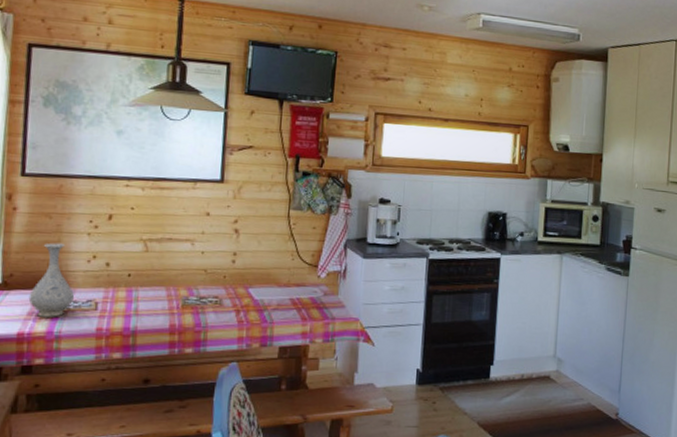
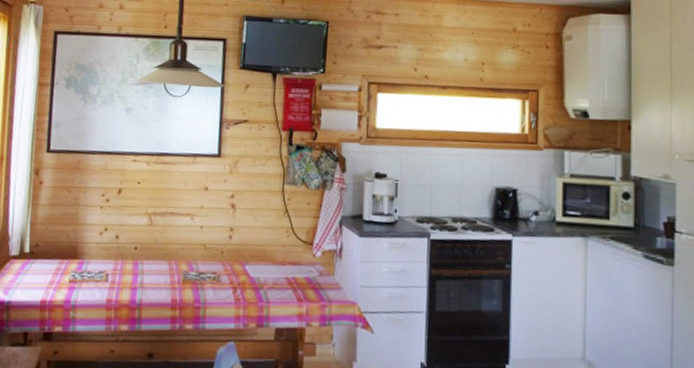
vase: present [28,243,74,318] -> none [50,215,88,288]

